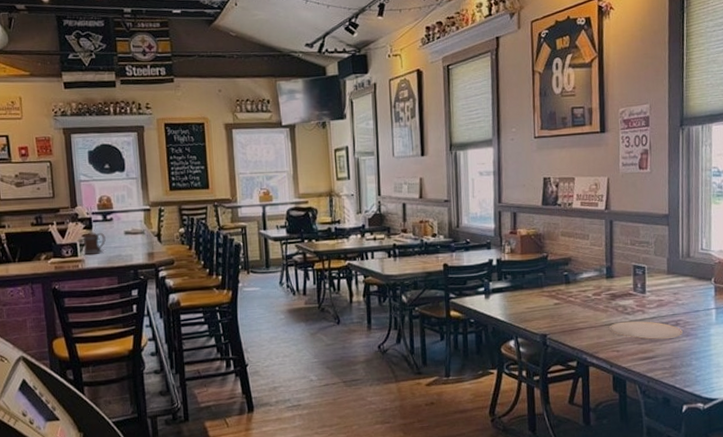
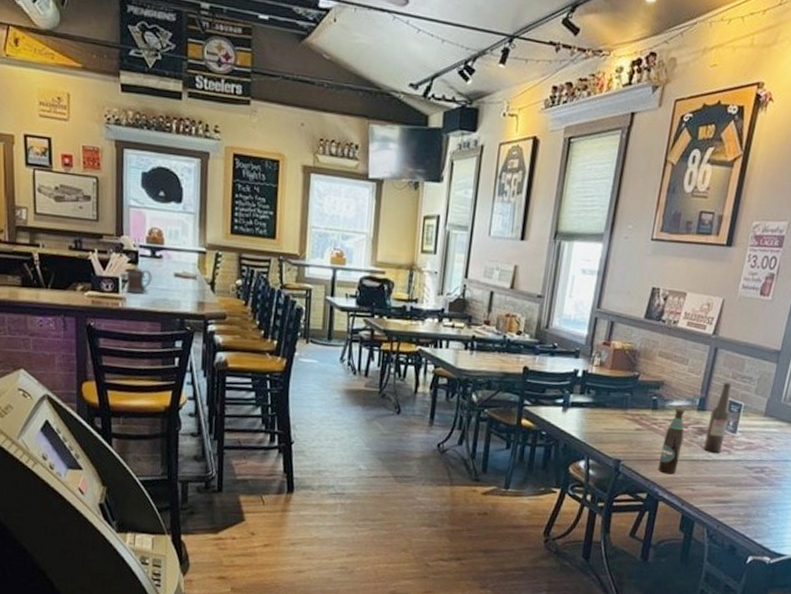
bottle: none [581,279,600,341] -> present [657,408,685,475]
plate: present [609,320,683,340] -> none [689,459,766,486]
beer bottle: none [618,249,637,315] -> present [703,382,732,453]

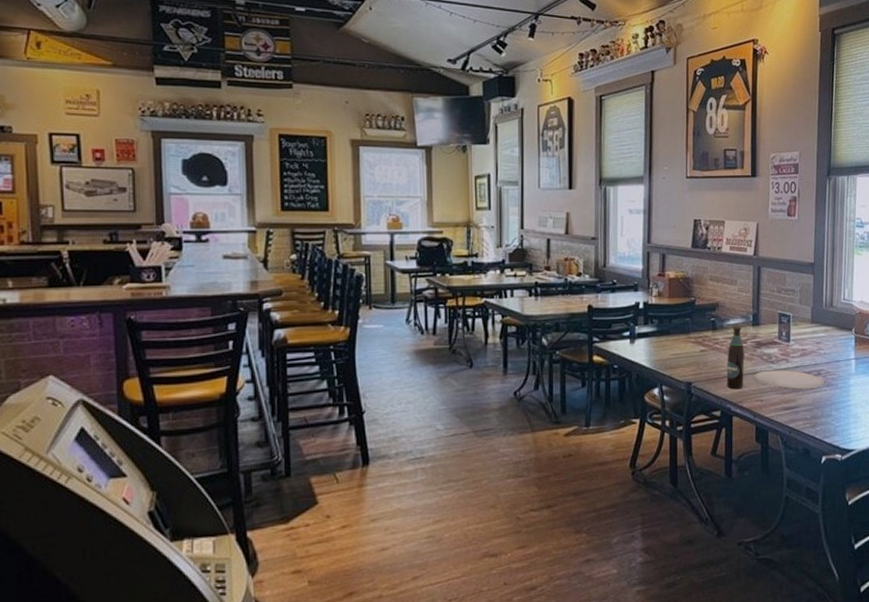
beer mug: present [125,267,152,295] -> none [169,254,199,282]
plate: none [689,459,766,486] -> present [754,370,824,390]
beer bottle: present [703,382,732,453] -> none [763,297,782,363]

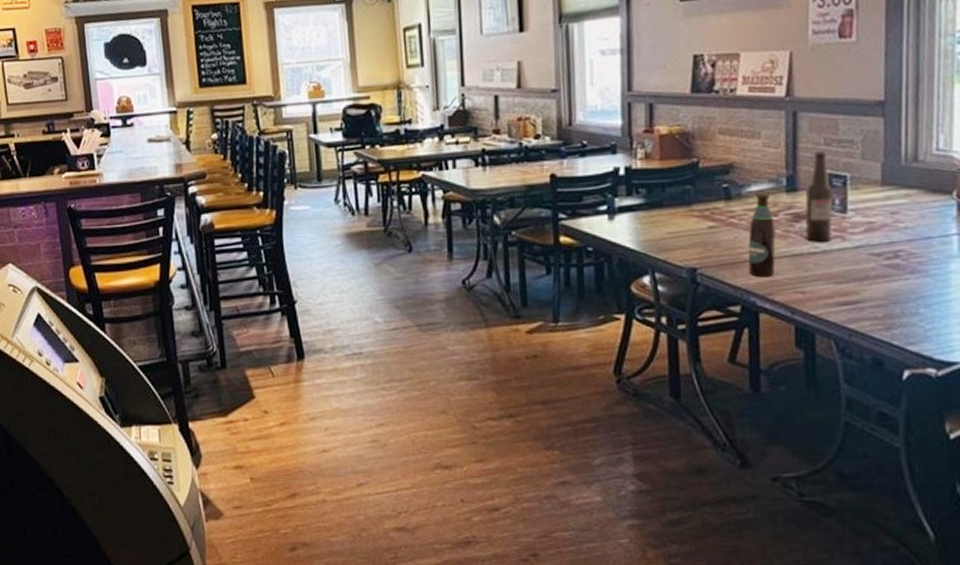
plate: present [754,370,824,390] -> none [791,251,905,278]
beer bottle: none [763,297,782,363] -> present [804,151,833,242]

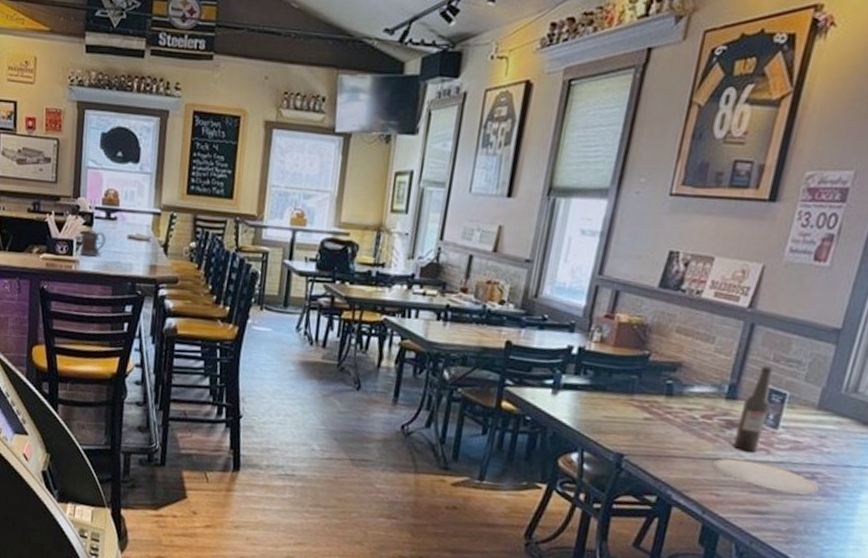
beer mug: none [101,140,126,169] -> present [79,230,106,258]
bottle: present [747,193,776,278] -> none [671,395,710,475]
plate: none [791,251,905,278] -> present [713,458,819,495]

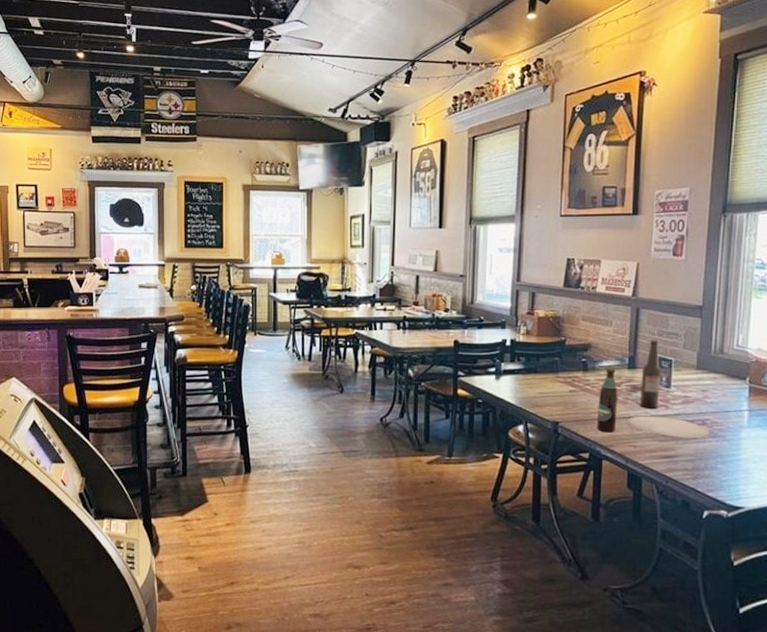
beer mug: present [79,230,106,258] -> none [98,284,120,306]
bottle: none [671,395,710,475] -> present [596,368,618,433]

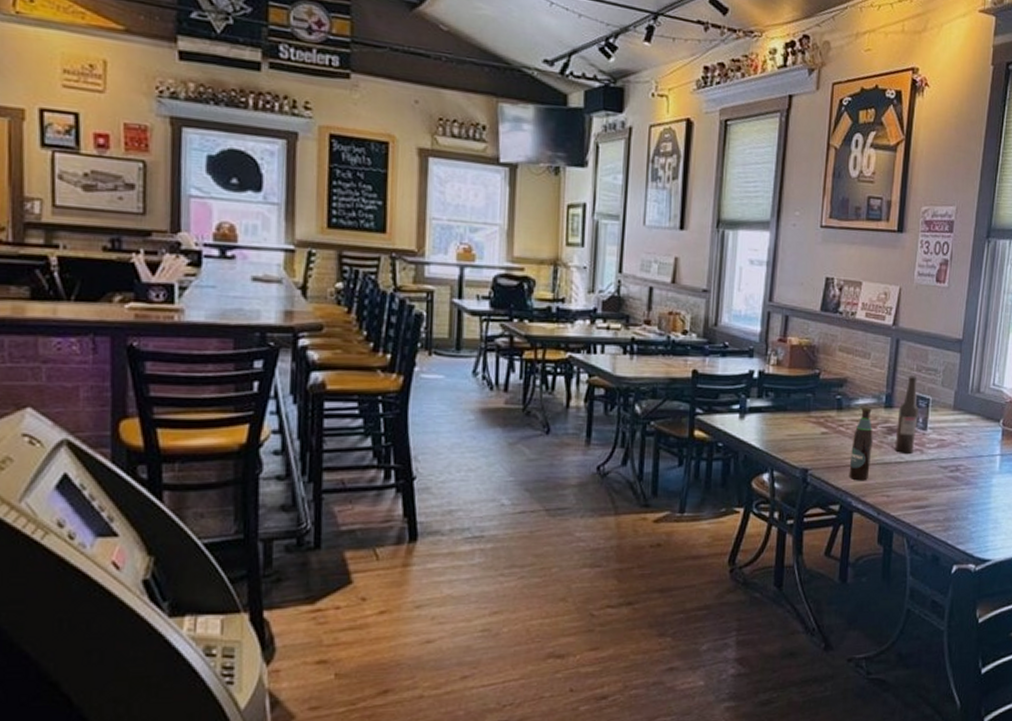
plate: present [628,416,709,439] -> none [882,461,962,487]

